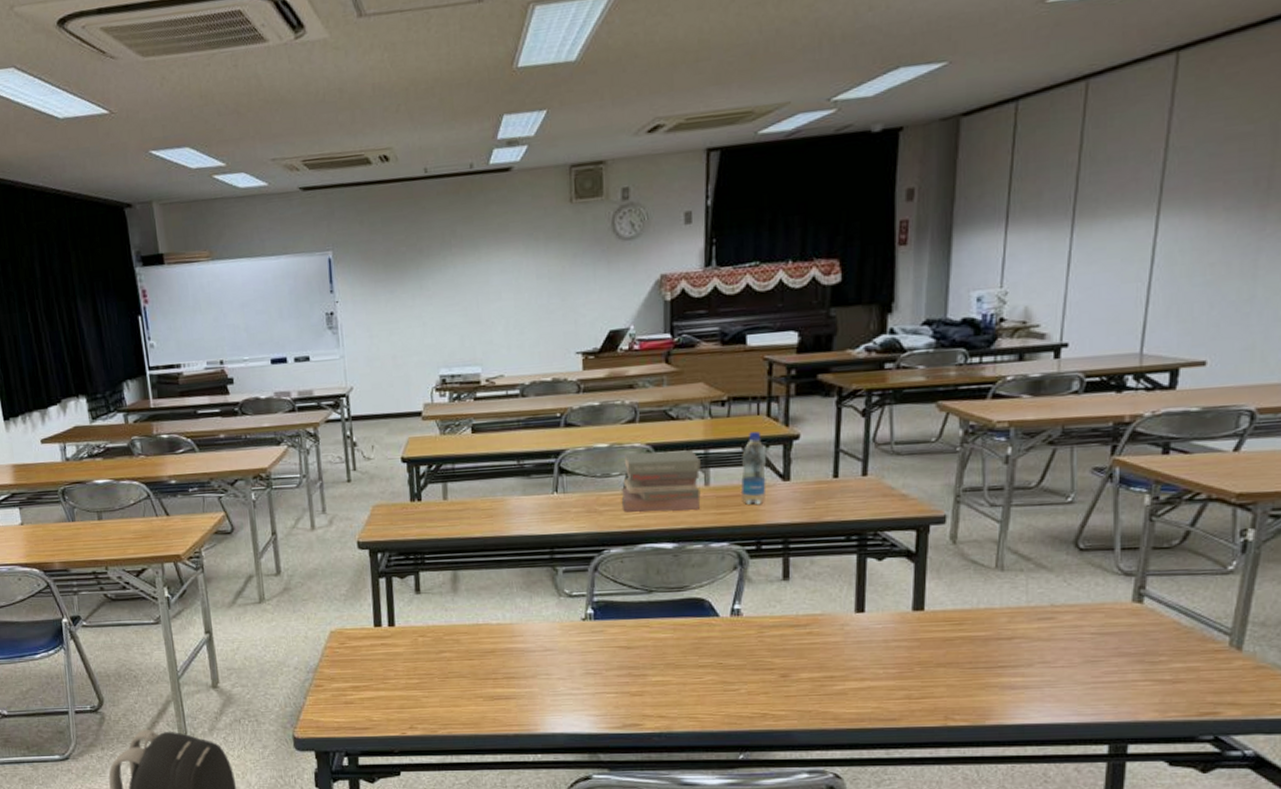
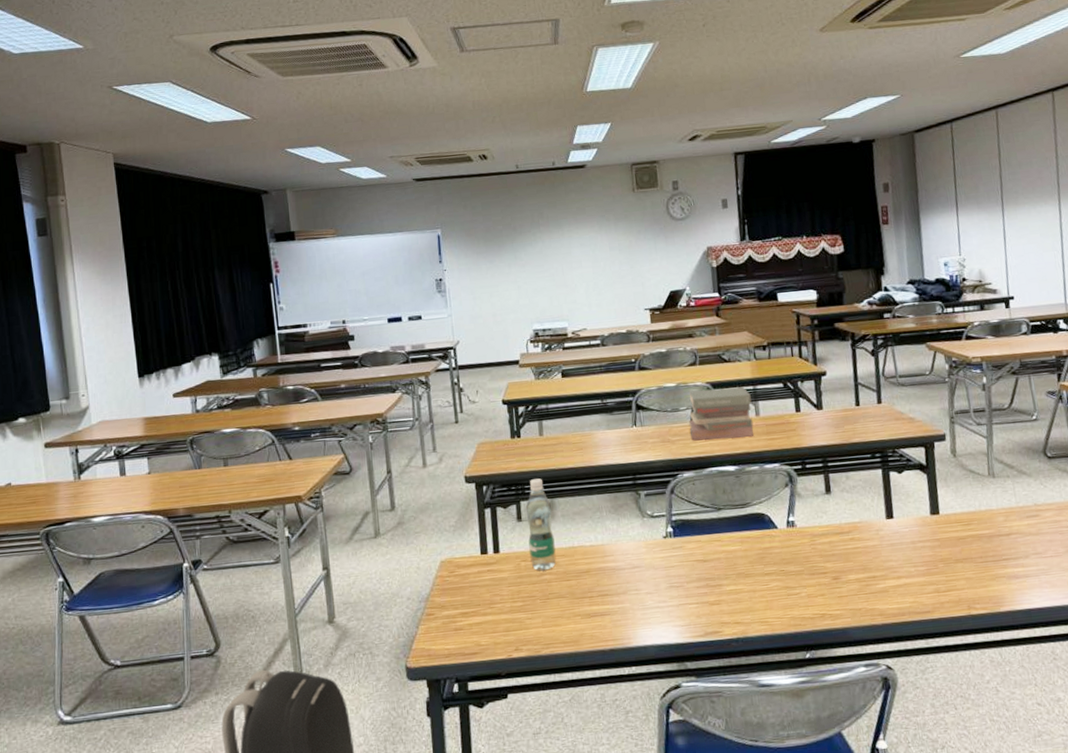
bottle: none [425,547,458,648] -> present [525,478,556,571]
bottle: present [740,432,767,506] -> none [783,370,805,432]

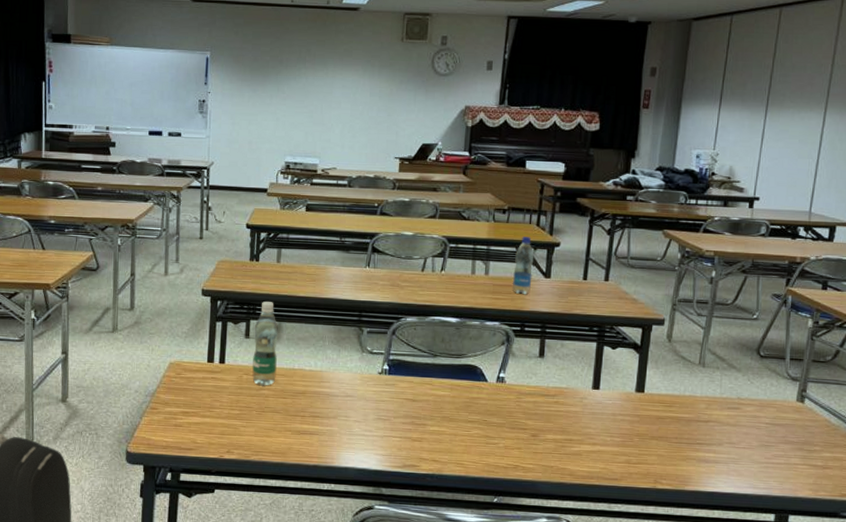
books: present [688,386,754,441] -> none [419,242,484,294]
bottle: none [783,370,805,432] -> present [512,237,534,295]

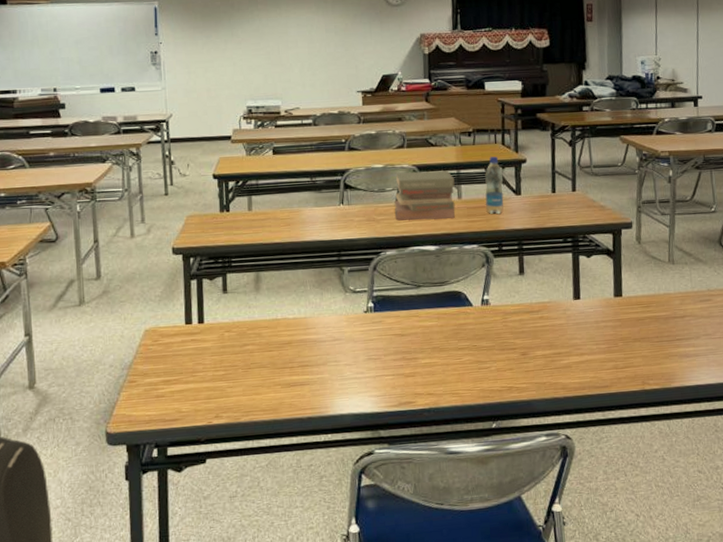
bottle: present [252,301,278,386] -> none [231,252,260,342]
books: none [419,242,484,294] -> present [394,170,455,221]

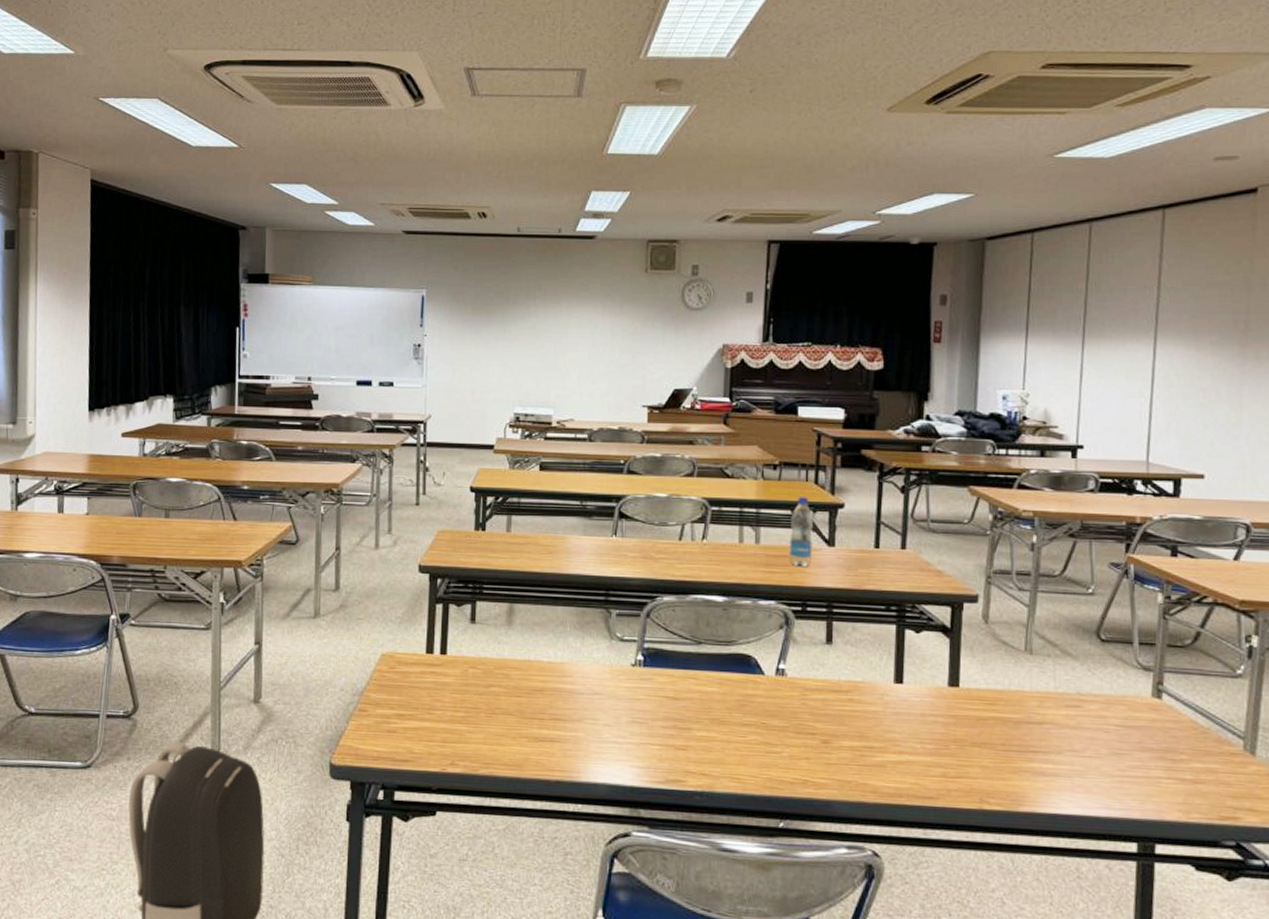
books: present [394,170,455,221] -> none [676,505,752,567]

